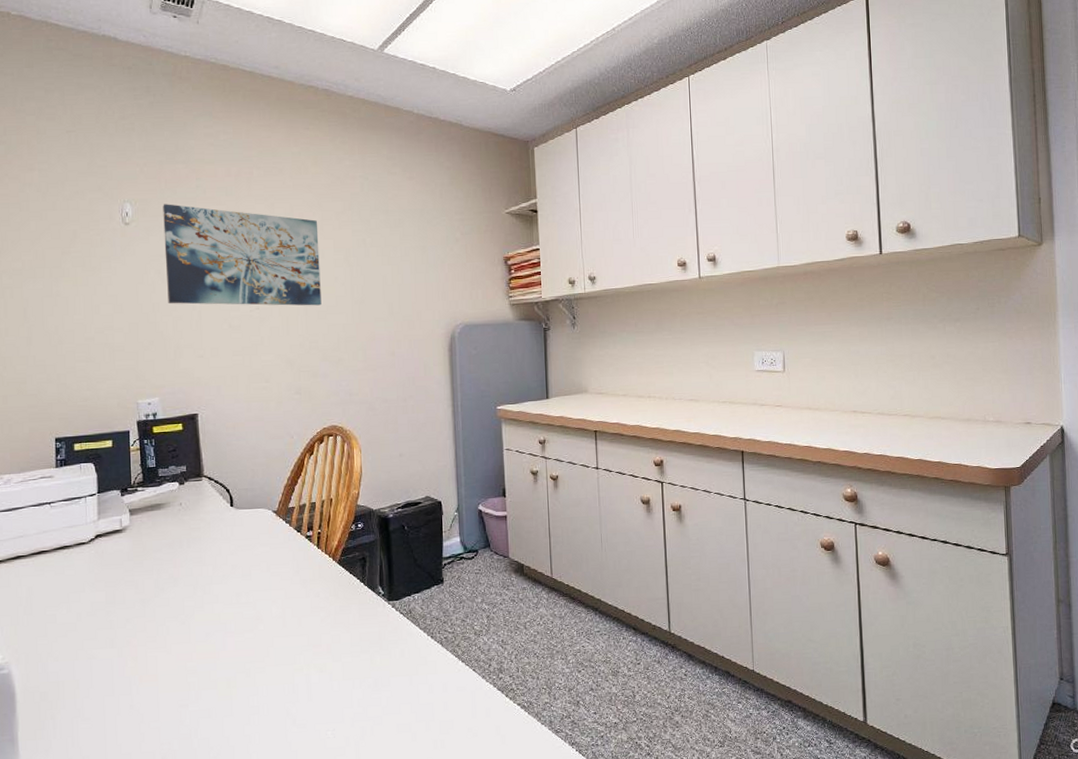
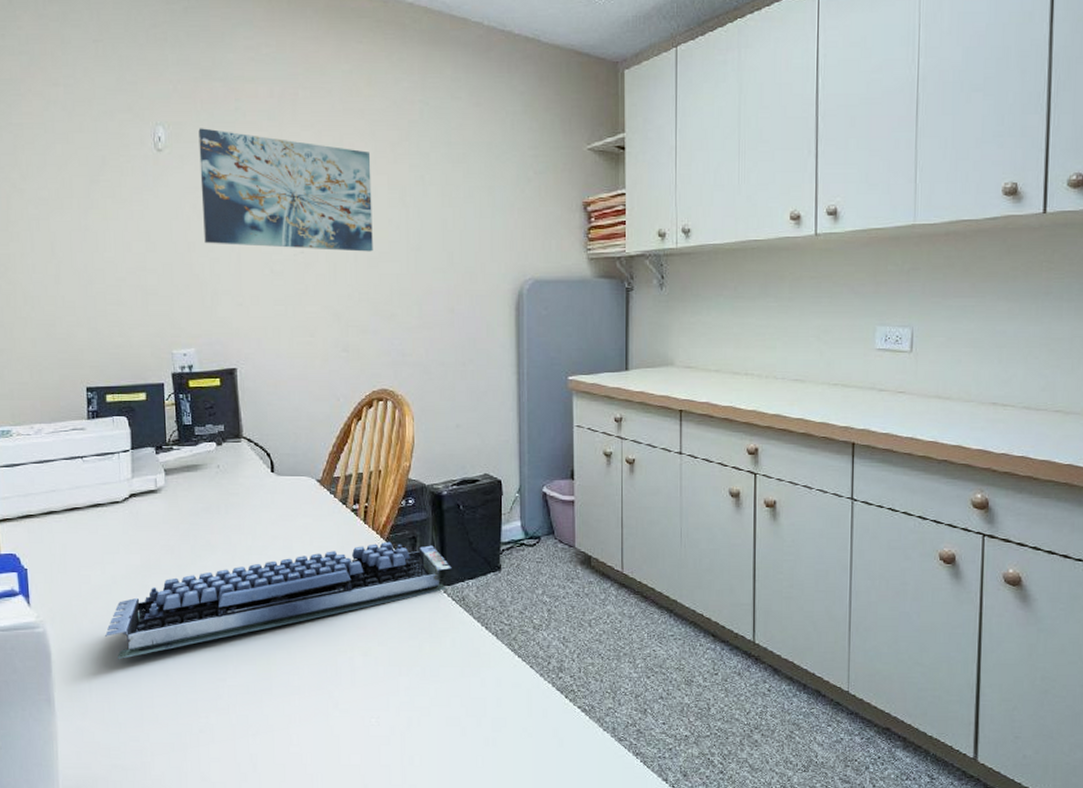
computer keyboard: none [69,563,399,694] -> present [104,541,452,659]

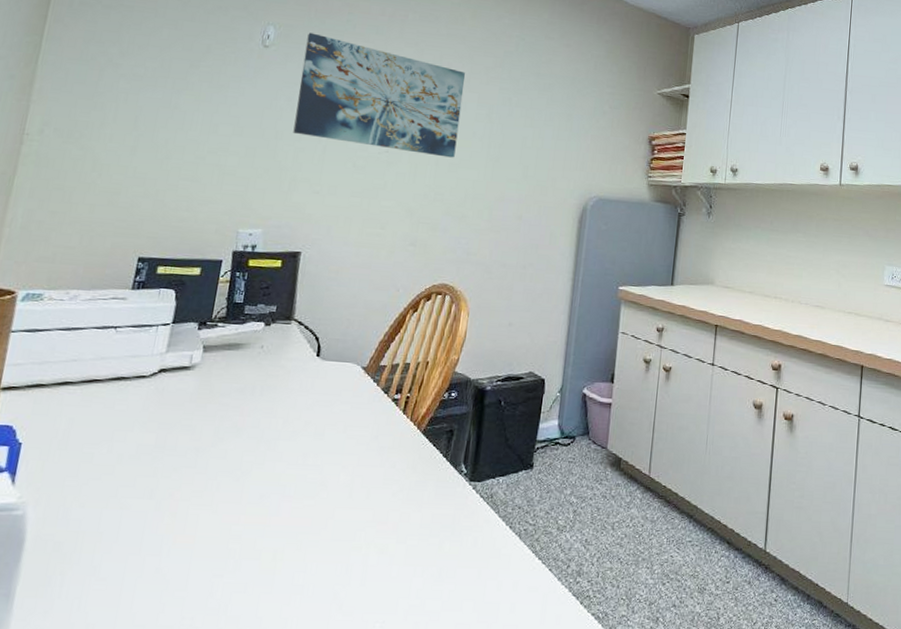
computer keyboard: present [104,541,452,659] -> none [93,433,485,549]

